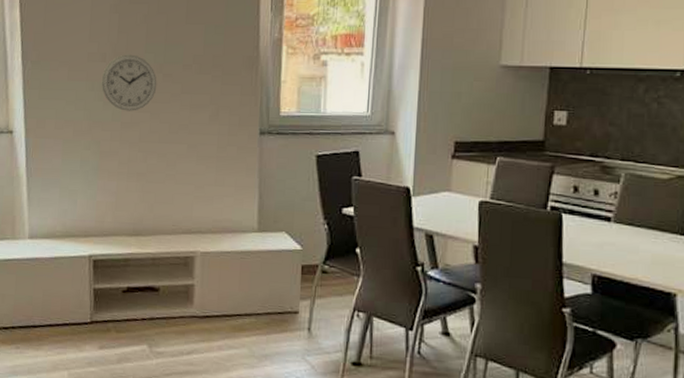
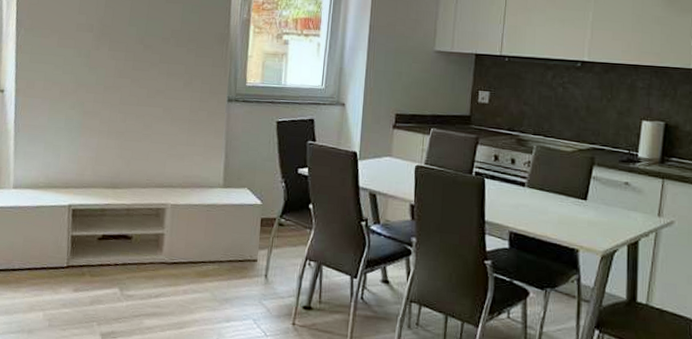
wall clock: present [101,54,157,111] -> none [87,26,138,77]

